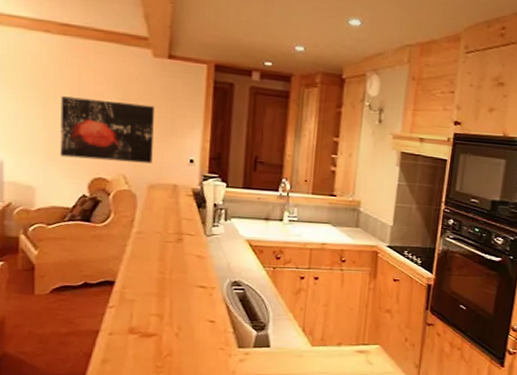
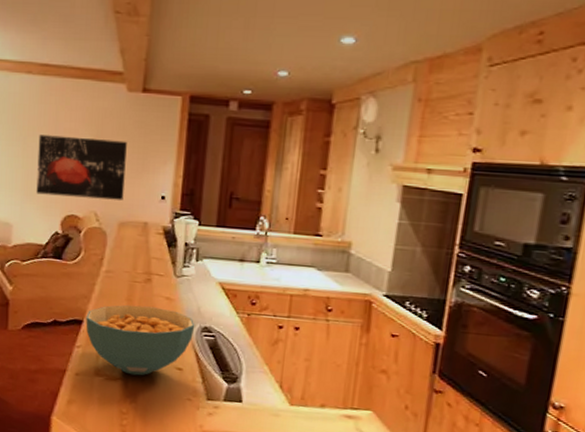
cereal bowl: none [118,264,226,331] -> present [86,304,195,376]

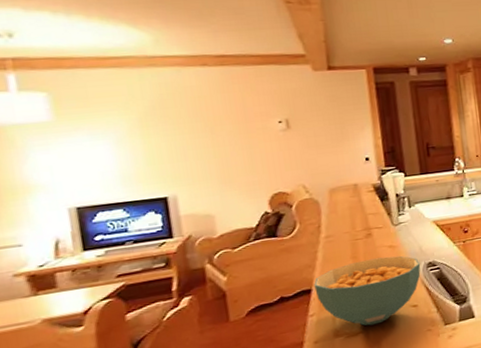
wall art: present [36,135,127,200] -> none [227,115,329,180]

